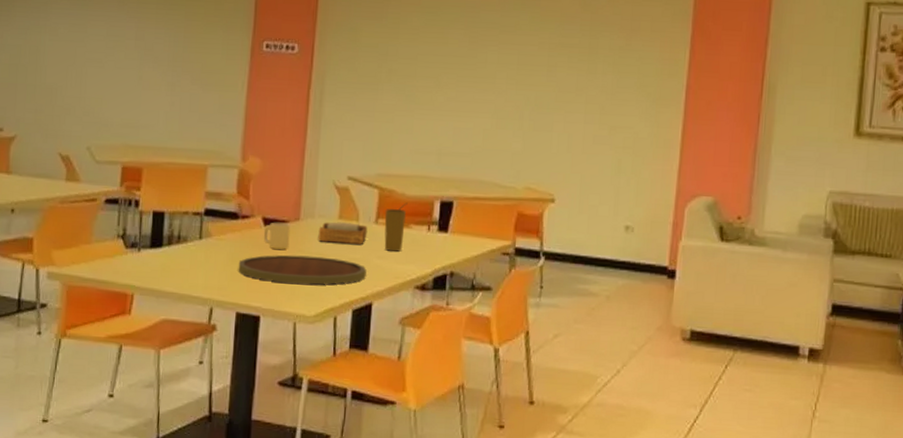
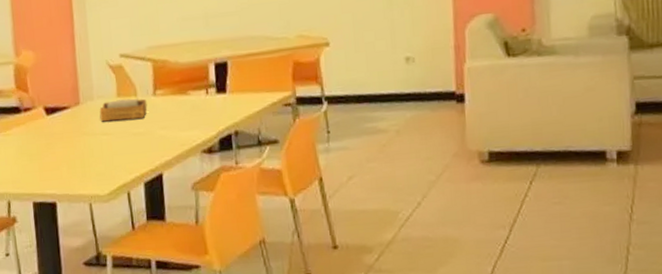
tray: present [238,254,366,285] -> none [27,135,153,167]
mug: present [264,222,291,250] -> none [47,108,74,137]
cup: present [384,202,408,252] -> none [161,70,184,120]

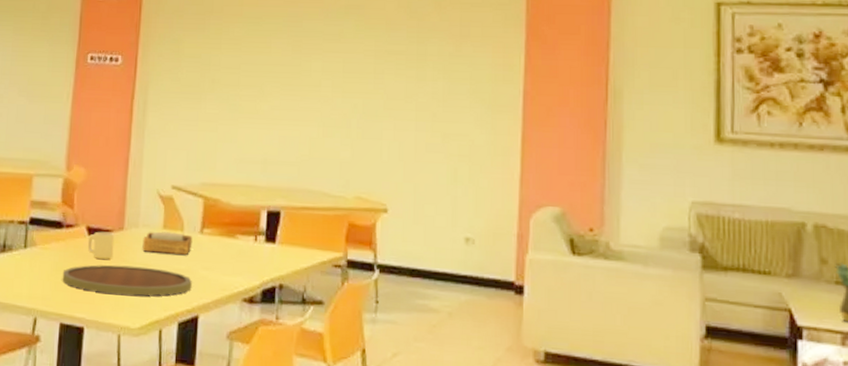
tray: none [27,135,153,167] -> present [62,264,192,296]
mug: none [47,108,74,137] -> present [88,231,115,260]

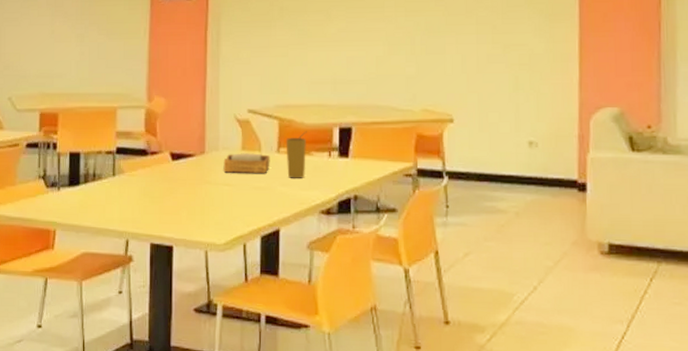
tray: present [62,264,192,296] -> none [150,186,272,214]
mug: present [88,231,115,260] -> none [173,156,197,183]
cup: none [210,212,233,263] -> present [286,131,307,178]

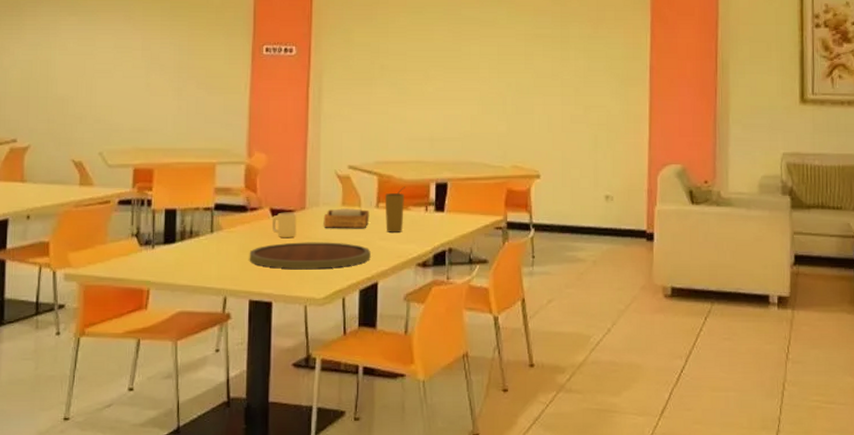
tray: none [150,186,272,214] -> present [249,242,371,269]
mug: none [173,156,197,183] -> present [272,212,297,239]

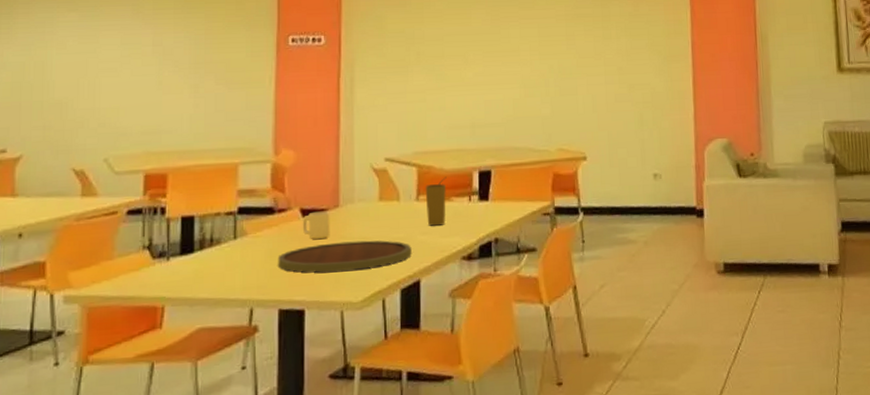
napkin holder: present [323,208,370,228] -> none [359,202,409,226]

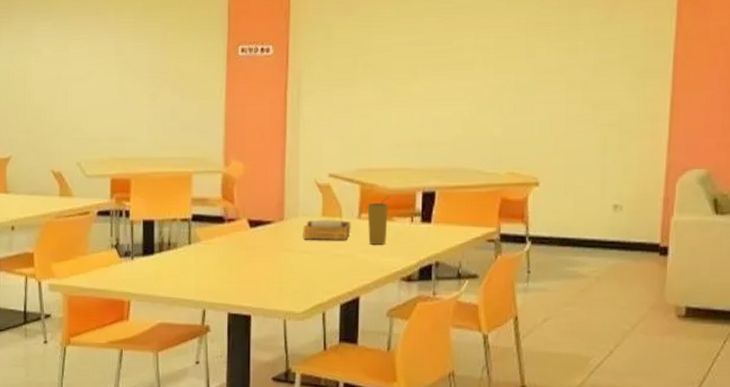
tray: present [278,240,412,272] -> none [227,254,352,282]
mug: present [303,211,330,240] -> none [251,223,275,251]
napkin holder: none [359,202,409,226] -> present [303,219,351,240]

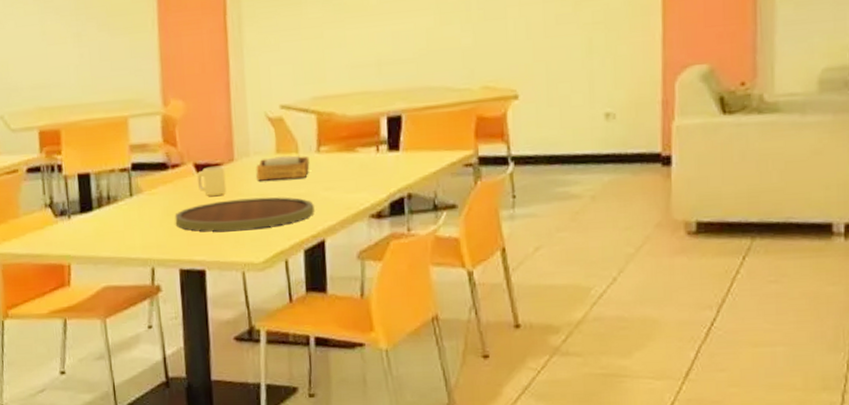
tray: none [227,254,352,282] -> present [174,197,314,231]
mug: none [251,223,275,251] -> present [197,165,227,197]
cup: present [367,196,389,245] -> none [326,124,351,181]

